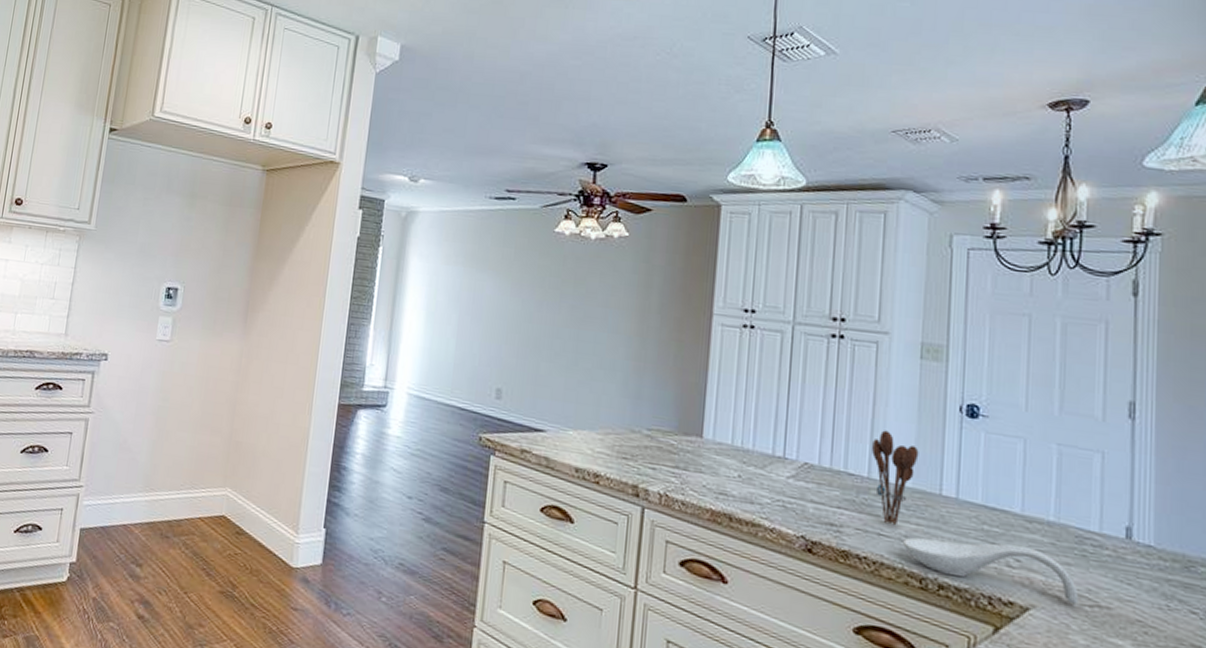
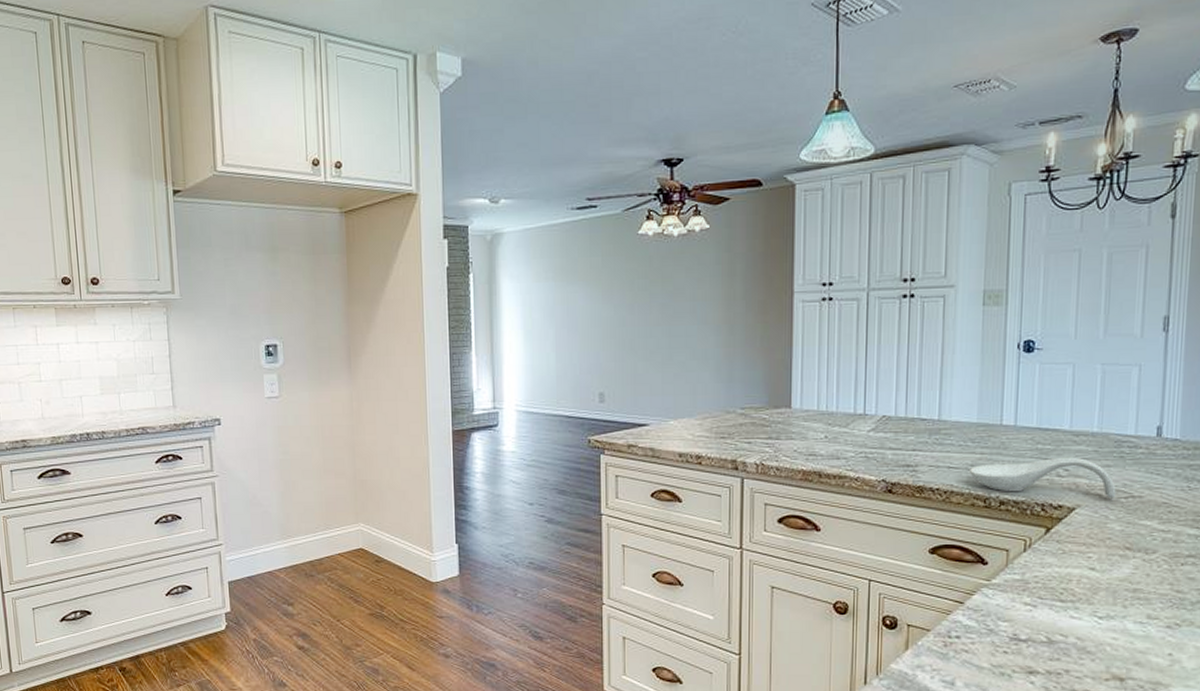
utensil holder: present [872,430,919,526] -> none [942,375,983,458]

